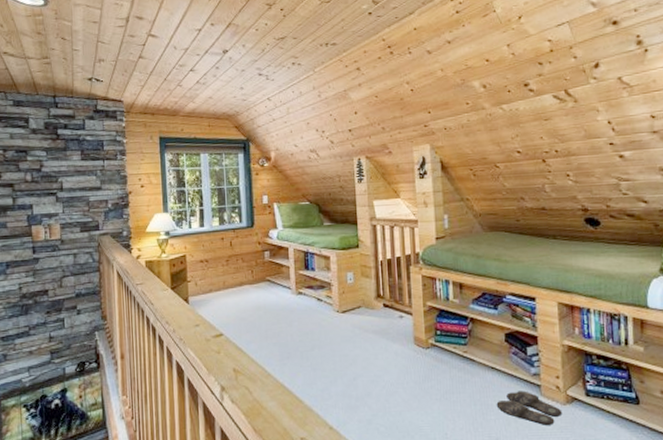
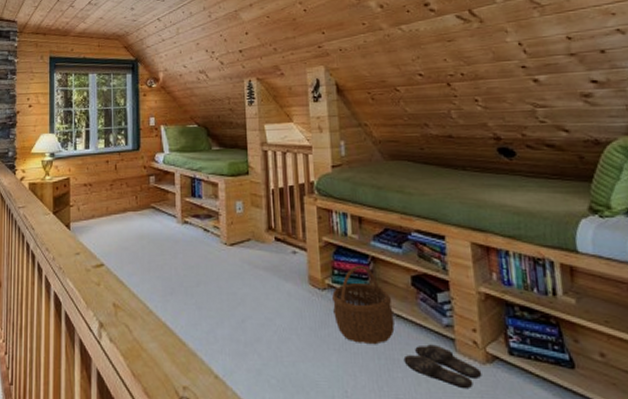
wicker basket: none [435,326,489,394] -> present [332,265,395,345]

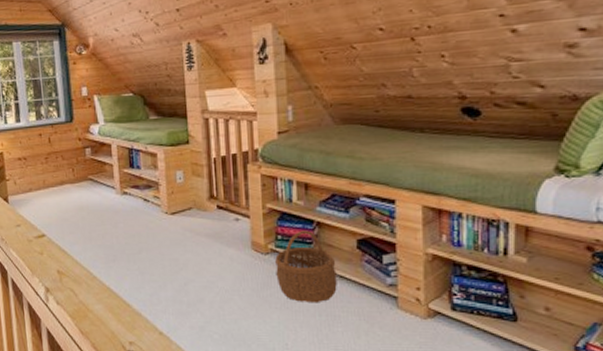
slippers: present [403,344,481,388] -> none [344,302,421,340]

